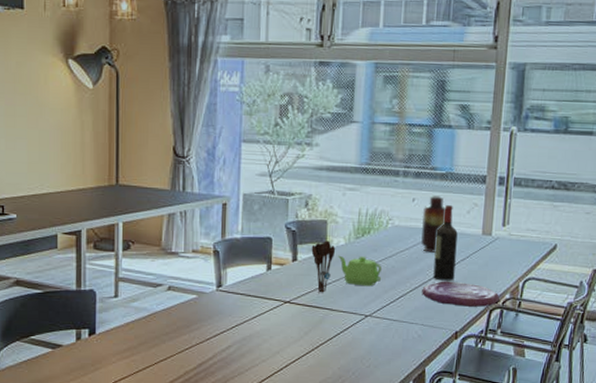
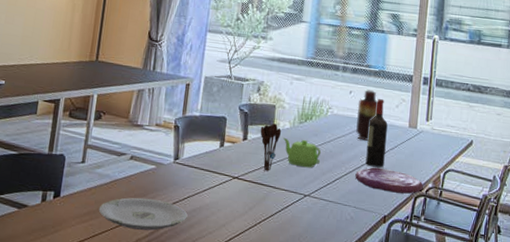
plate: none [139,329,237,362] -> present [98,197,188,231]

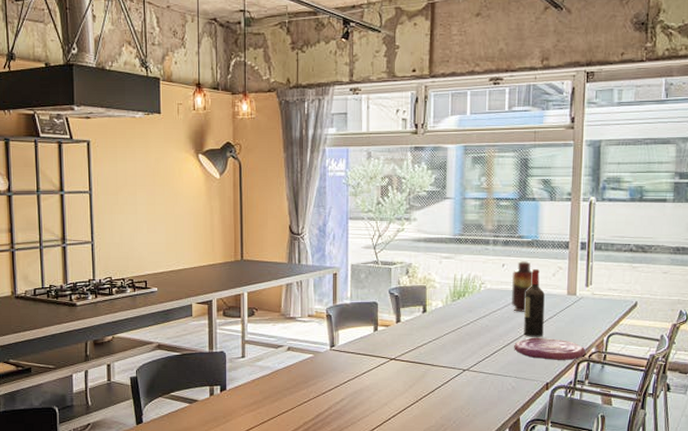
plate: present [98,197,188,231] -> none [264,385,350,414]
utensil holder: present [260,123,282,171] -> none [413,304,435,350]
teapot: present [283,137,321,168] -> none [437,316,476,344]

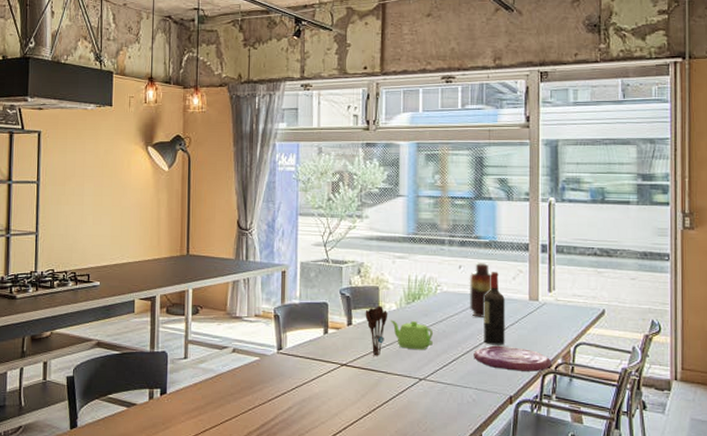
utensil holder: none [413,304,435,350] -> present [365,306,388,356]
teapot: none [437,316,476,344] -> present [391,320,433,350]

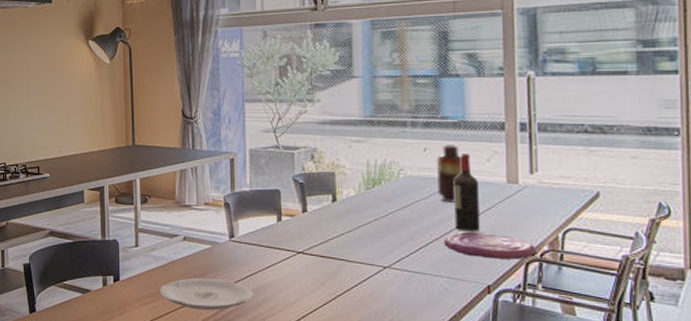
plate: none [206,390,297,423] -> present [159,277,253,310]
utensil holder: present [365,306,388,356] -> none [321,192,346,244]
teapot: present [391,320,433,350] -> none [349,206,397,237]

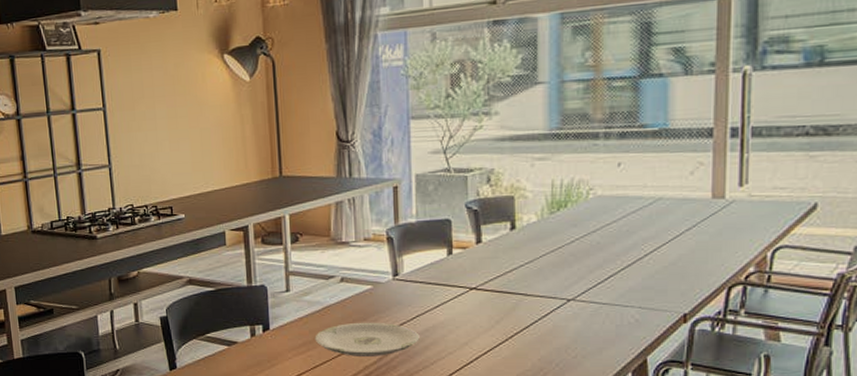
vase: present [436,145,463,202] -> none [631,157,663,224]
plate: present [444,231,536,259] -> none [637,255,741,284]
wine bottle: present [454,154,480,232] -> none [650,167,679,256]

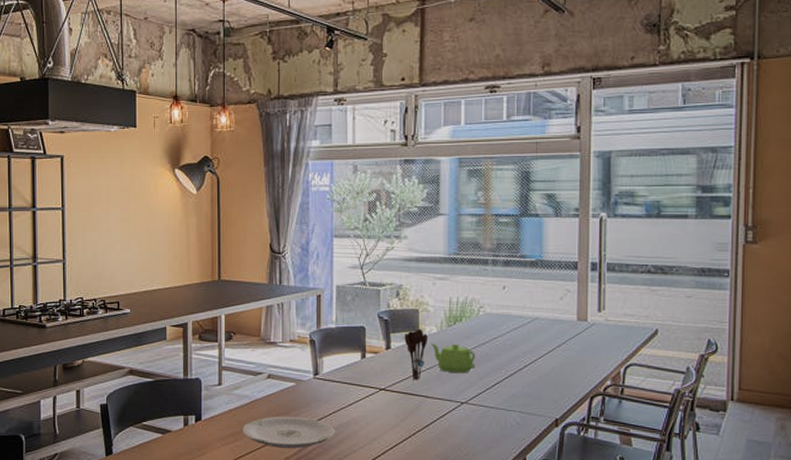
utensil holder: none [497,218,527,277] -> present [404,329,428,380]
teapot: none [530,232,584,267] -> present [431,343,475,374]

